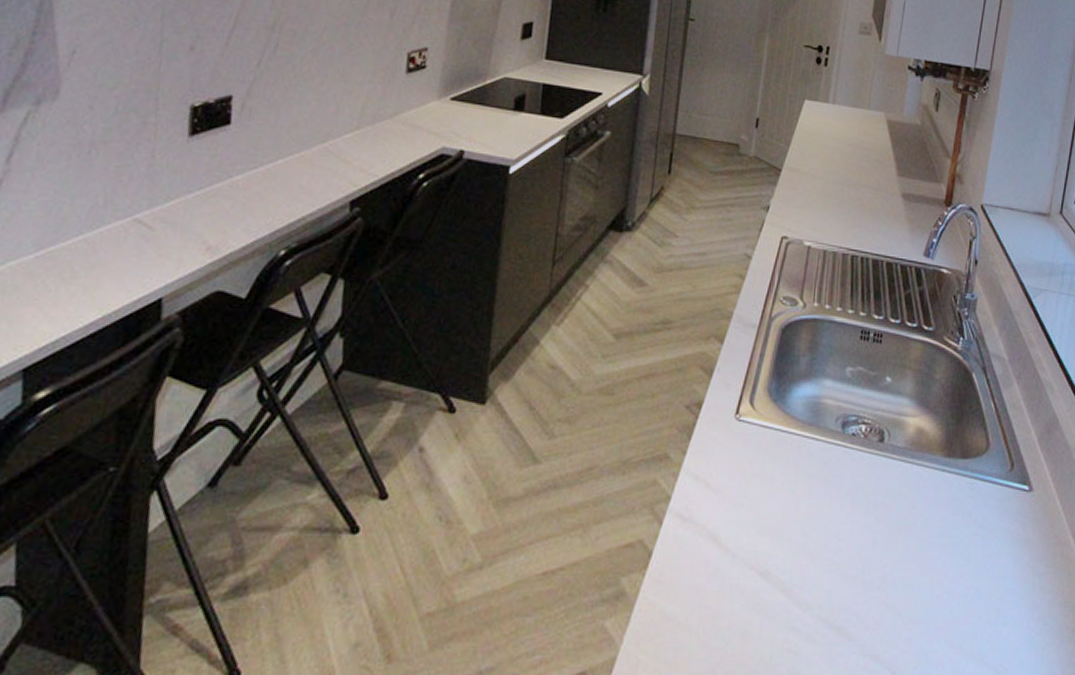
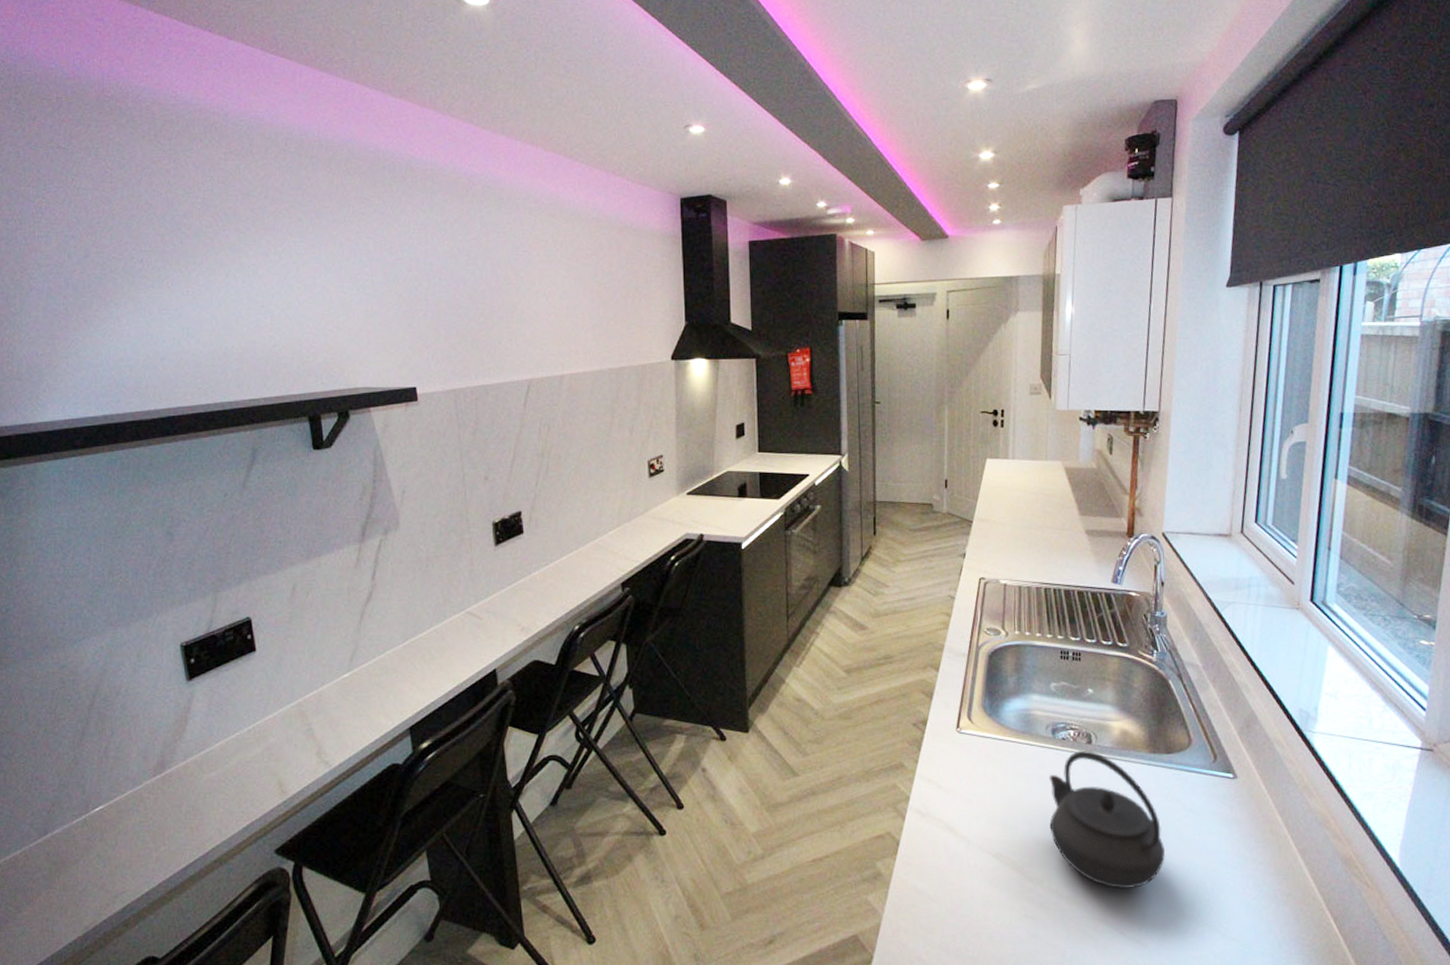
kettle: none [827,448,951,620] -> present [1049,749,1166,890]

